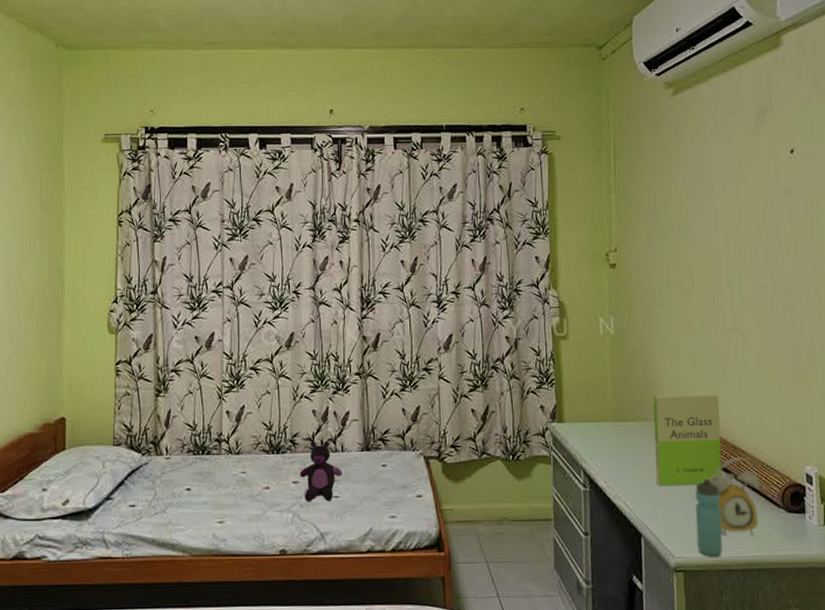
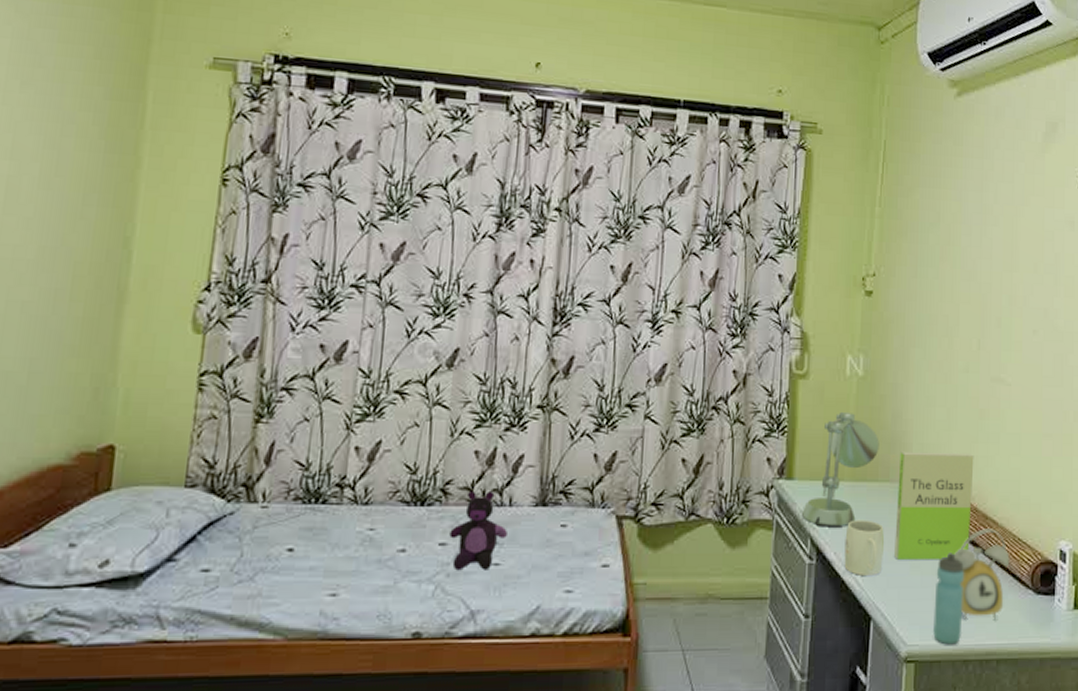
desk lamp: none [574,364,635,461] -> present [802,411,880,527]
mug: none [612,453,648,501] -> present [844,520,885,577]

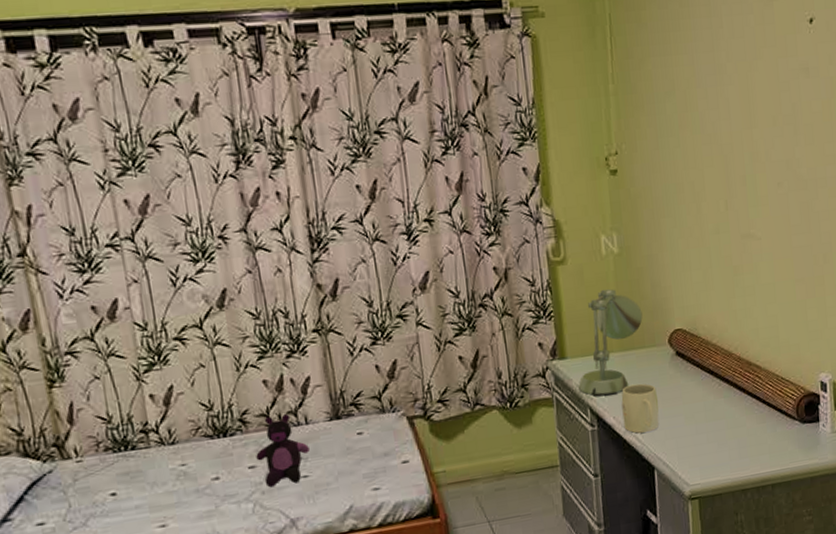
book: present [894,451,974,561] -> none [663,309,736,415]
water bottle: present [933,553,964,645] -> none [709,400,738,480]
alarm clock: present [954,528,1010,620] -> none [724,372,776,456]

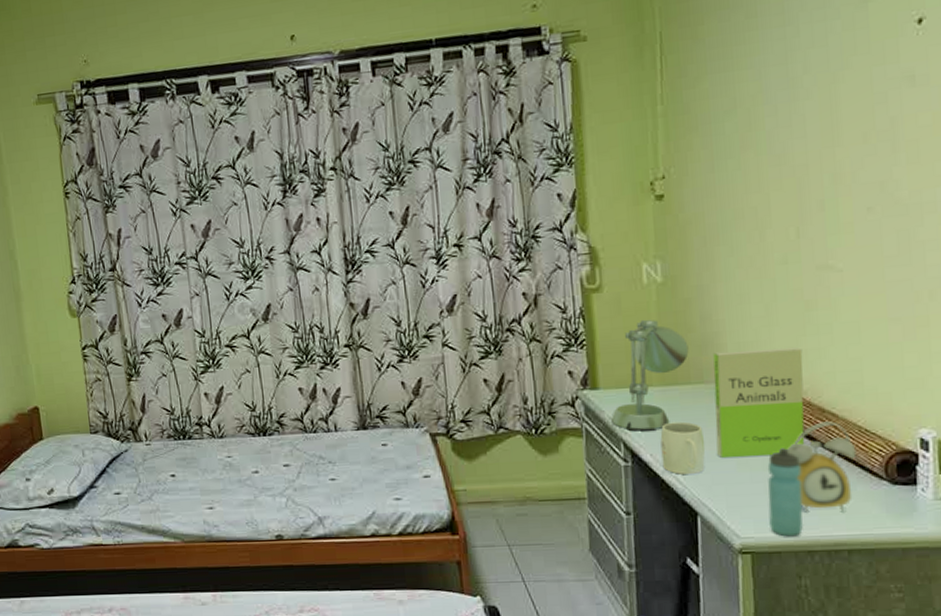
stuffed animal: present [256,414,311,487] -> none [290,420,339,485]
book: none [663,309,736,415] -> present [713,348,805,459]
water bottle: none [709,400,738,480] -> present [767,448,803,537]
alarm clock: none [724,372,776,456] -> present [787,421,857,512]

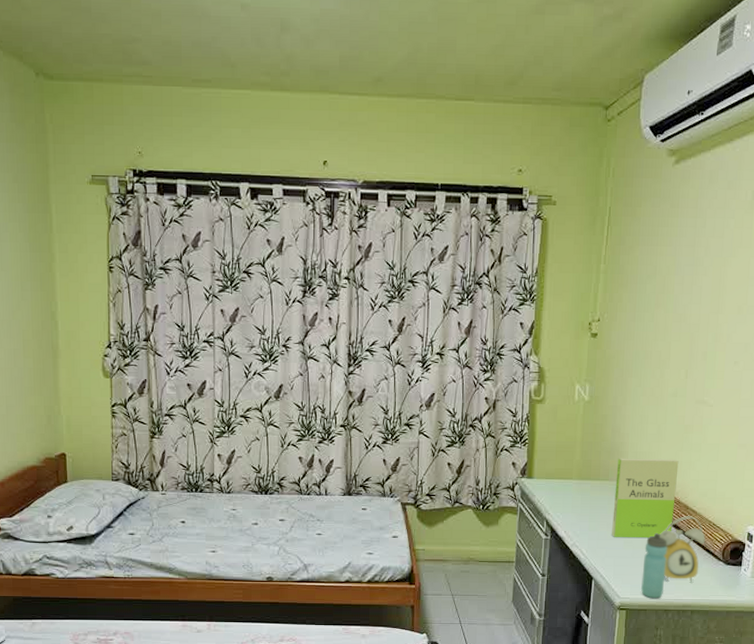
desk lamp: present [611,319,689,432] -> none [540,428,601,513]
mug: present [660,421,706,476] -> none [572,508,604,549]

